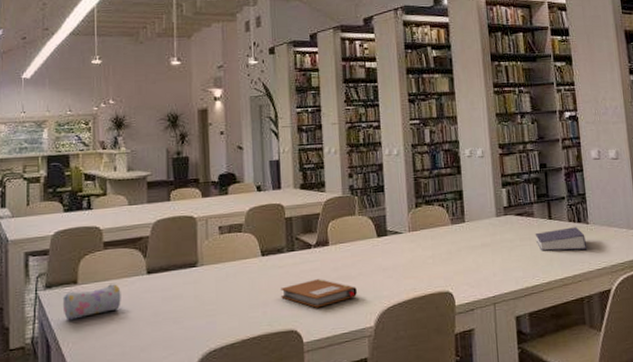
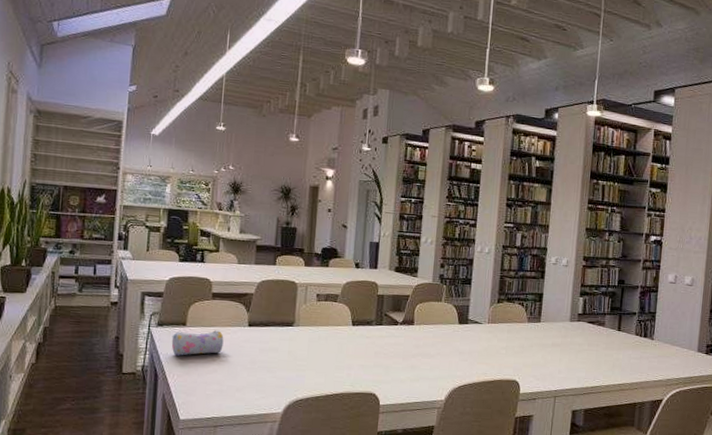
notebook: present [281,279,357,308] -> none [365,352,434,377]
book: present [535,227,588,251] -> none [602,340,649,362]

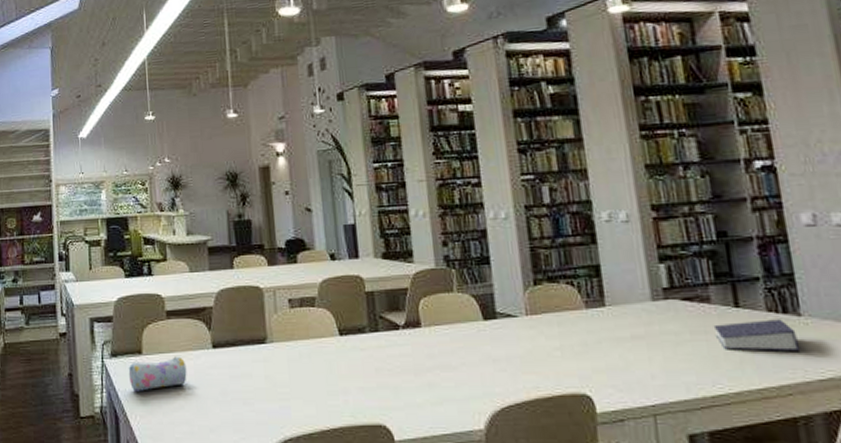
book: none [602,340,649,362] -> present [713,319,801,351]

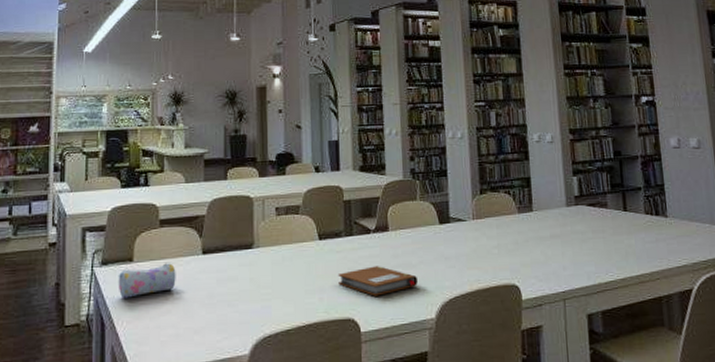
notebook: none [364,367,460,401] -> present [338,266,417,296]
book: present [713,319,801,351] -> none [608,220,666,246]

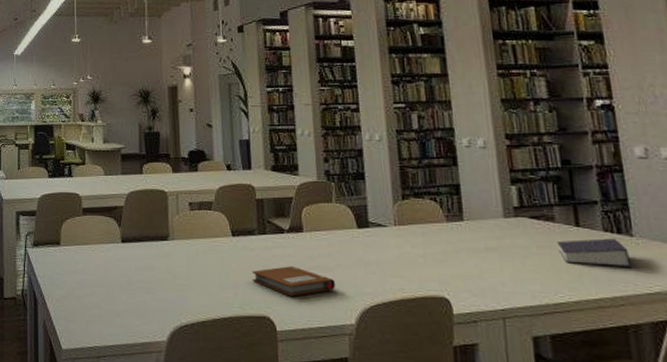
pencil case: present [118,263,176,298] -> none [47,248,98,278]
book: none [608,220,666,246] -> present [556,238,633,267]

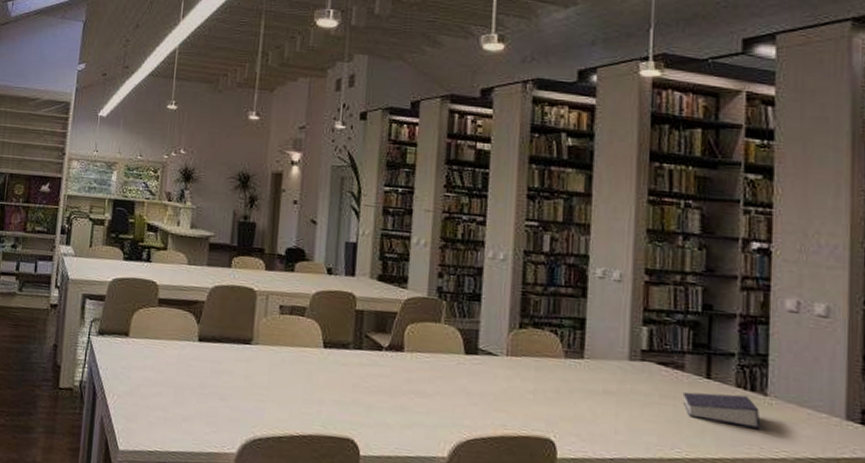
notebook: present [252,266,335,296] -> none [340,386,431,421]

